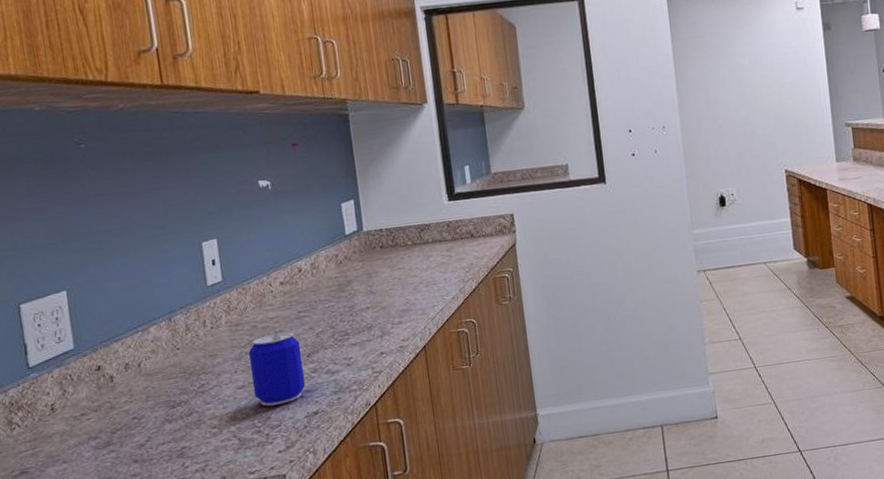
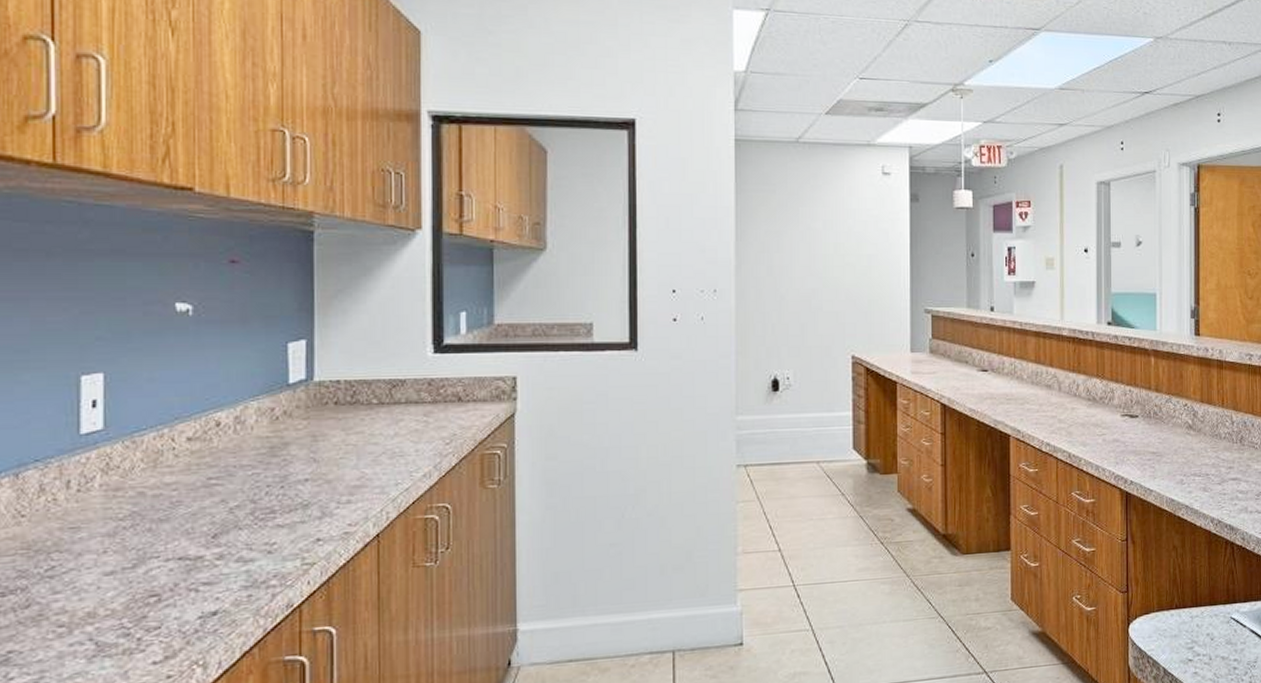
beer can: present [248,332,306,407] -> none [127,503,205,601]

